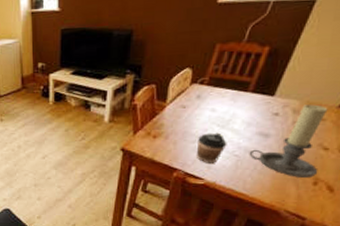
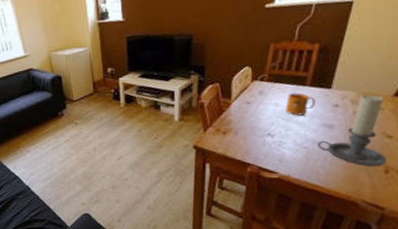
coffee cup: present [195,133,227,163] -> none [266,126,295,157]
mug: none [222,98,255,123] -> present [285,92,315,116]

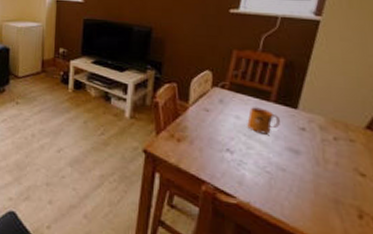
candle holder: present [317,94,387,167] -> none [281,122,361,209]

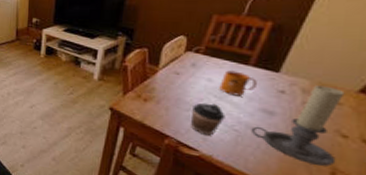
coffee cup: none [224,142,257,179] -> present [190,102,226,136]
candle holder: none [281,122,361,209] -> present [250,85,345,167]

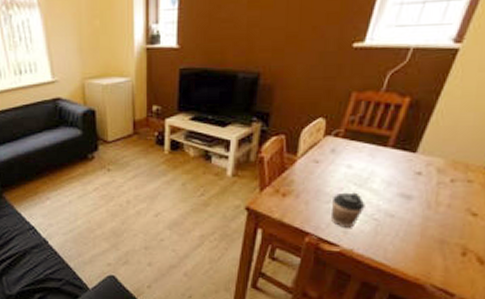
mug: present [219,70,257,96] -> none [359,154,395,182]
candle holder: present [250,85,345,167] -> none [389,164,476,247]

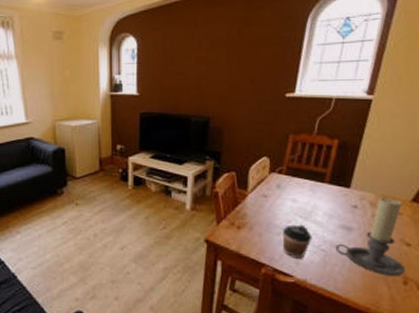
candle holder: none [389,164,476,247] -> present [335,198,406,276]

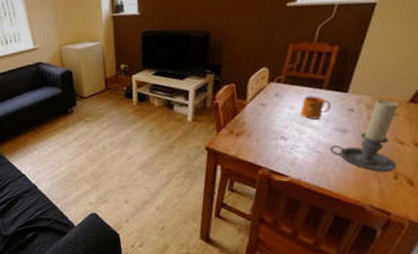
coffee cup: present [282,224,312,259] -> none [279,129,308,160]
mug: none [303,189,334,215] -> present [300,96,331,120]

